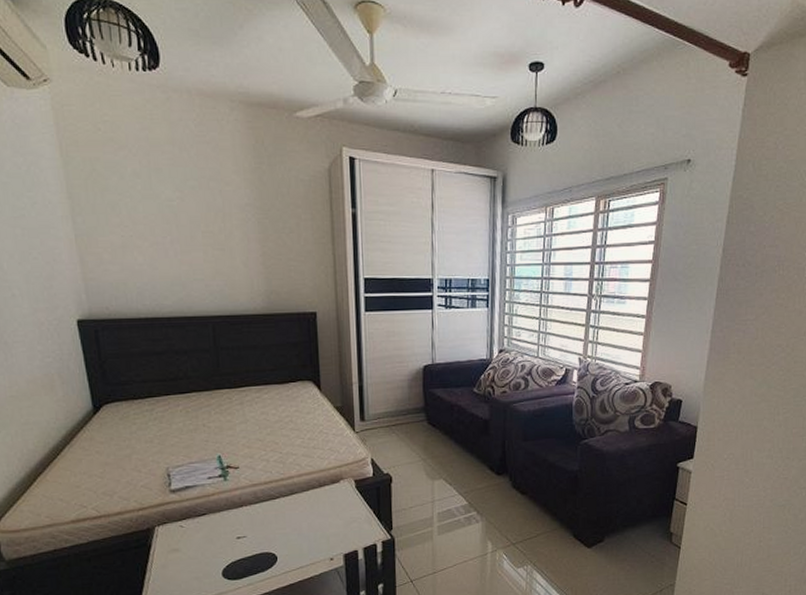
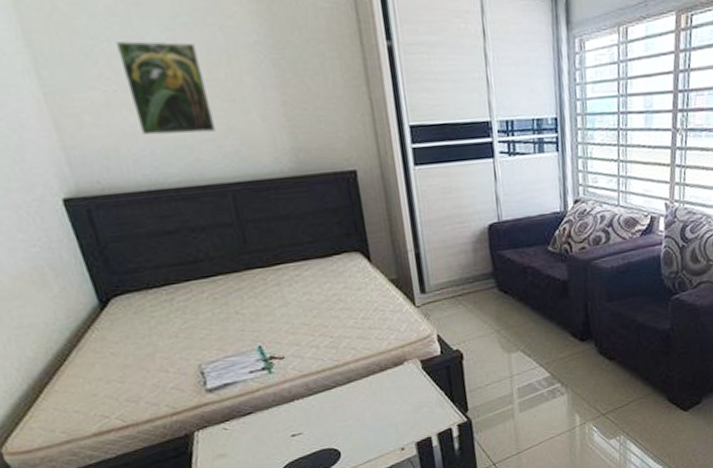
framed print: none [137,198,207,274] -> present [116,41,217,136]

